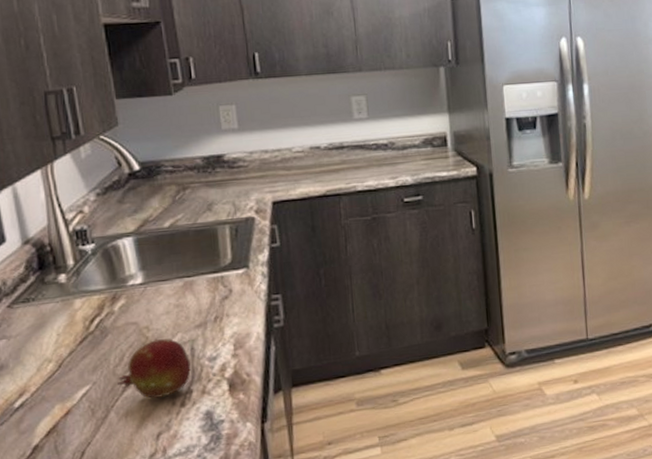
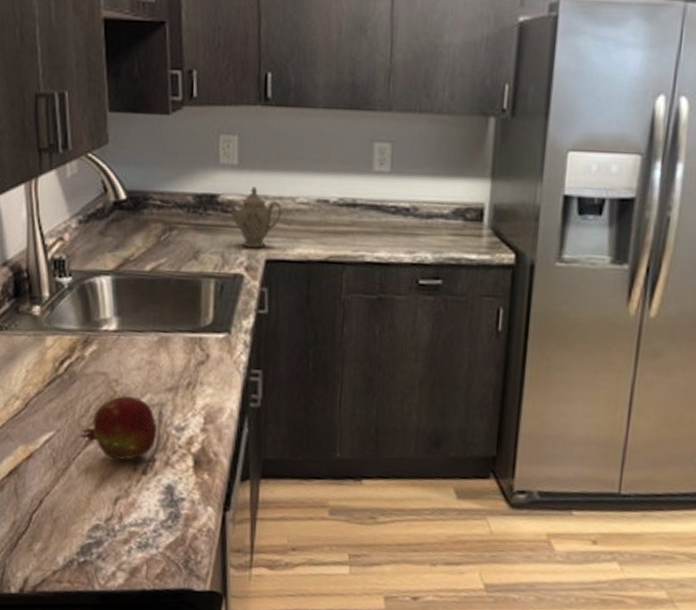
teapot: none [230,144,282,195] -> present [225,186,283,249]

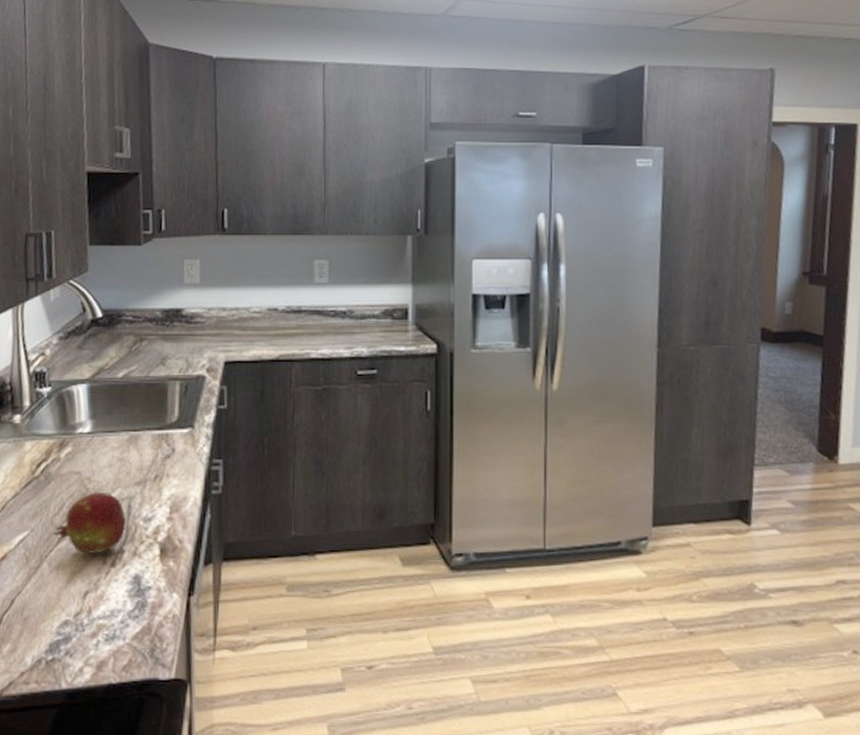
teapot: present [225,186,283,249] -> none [189,301,239,353]

